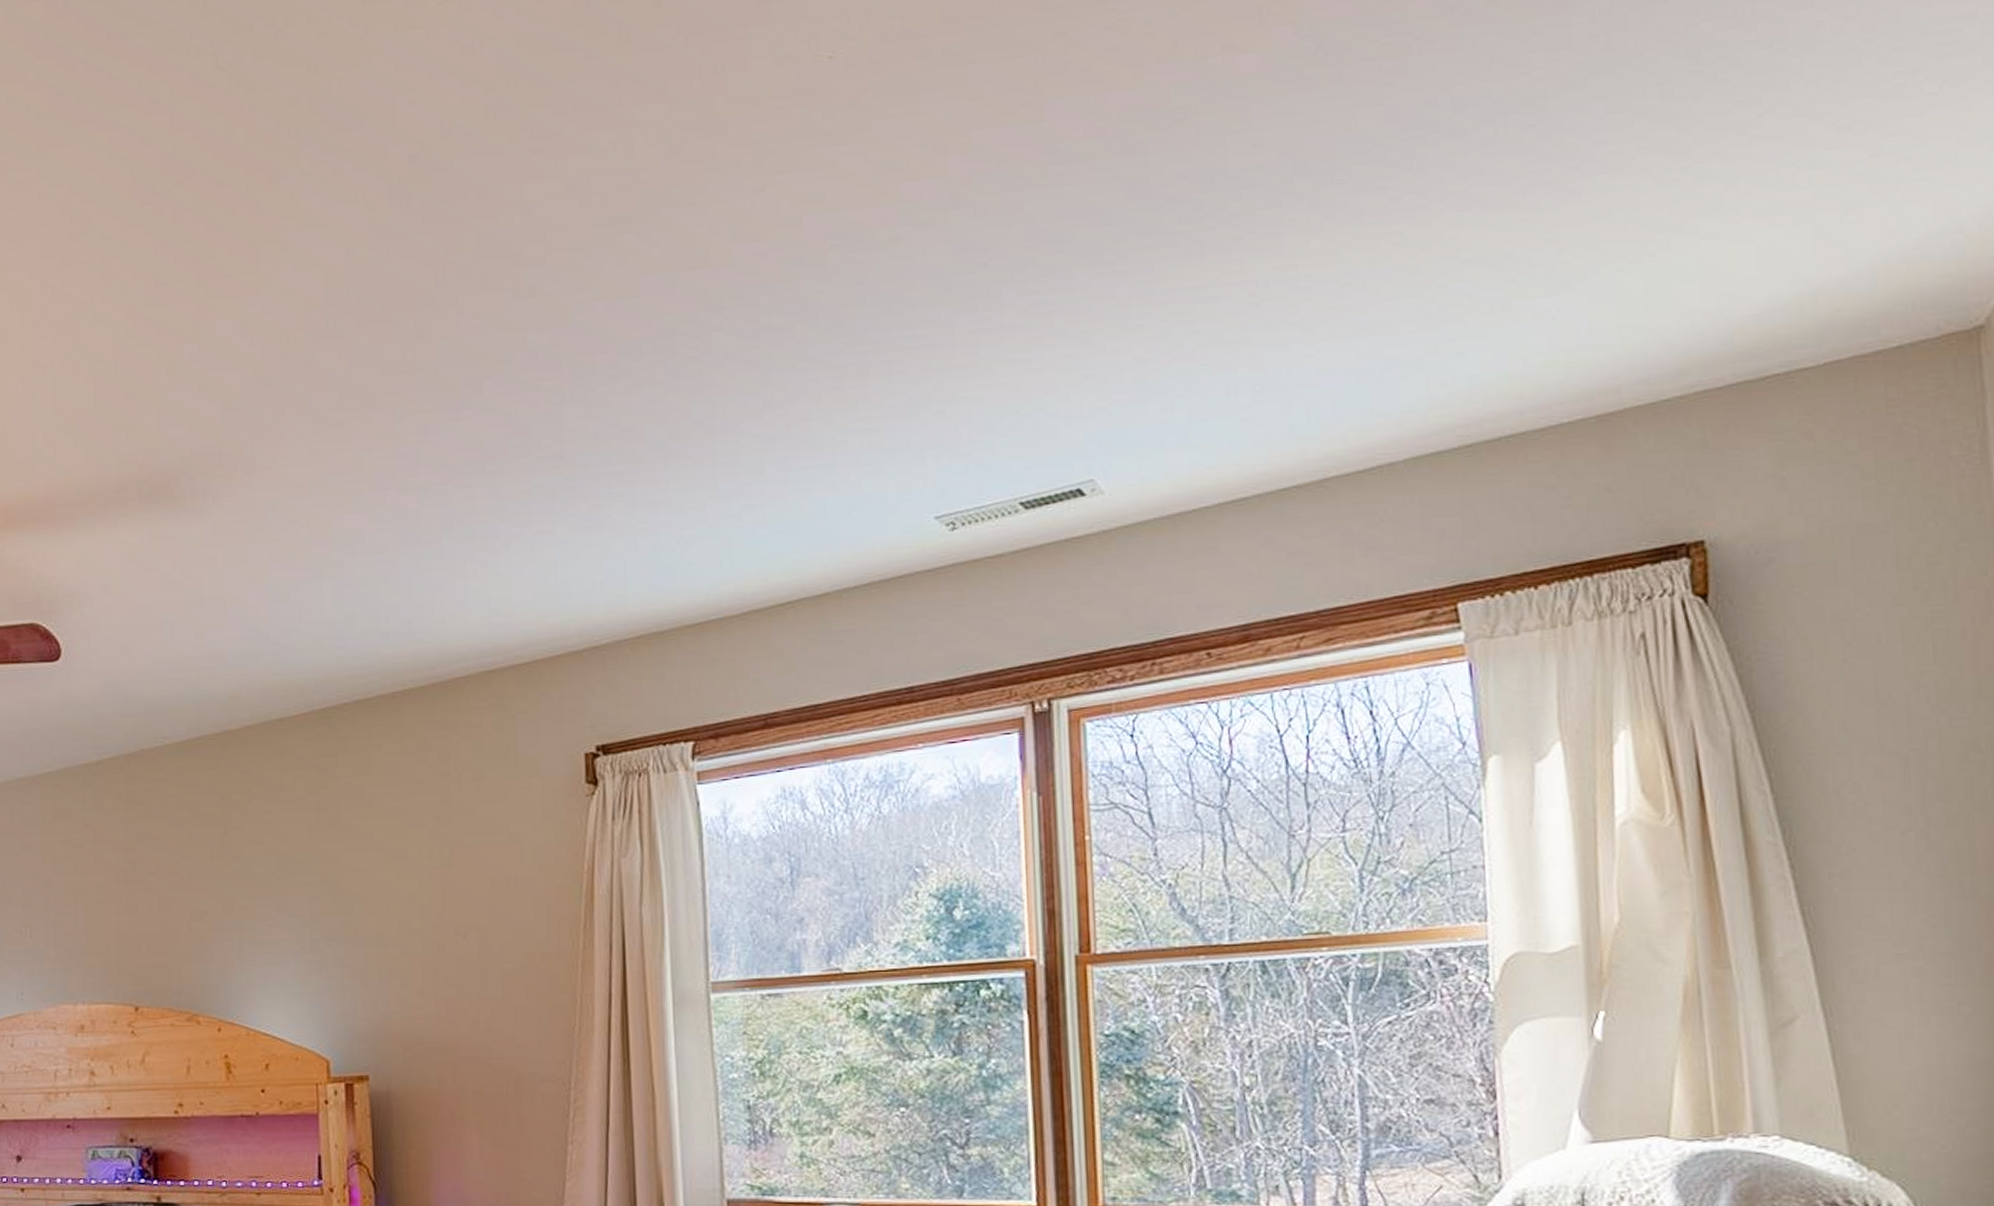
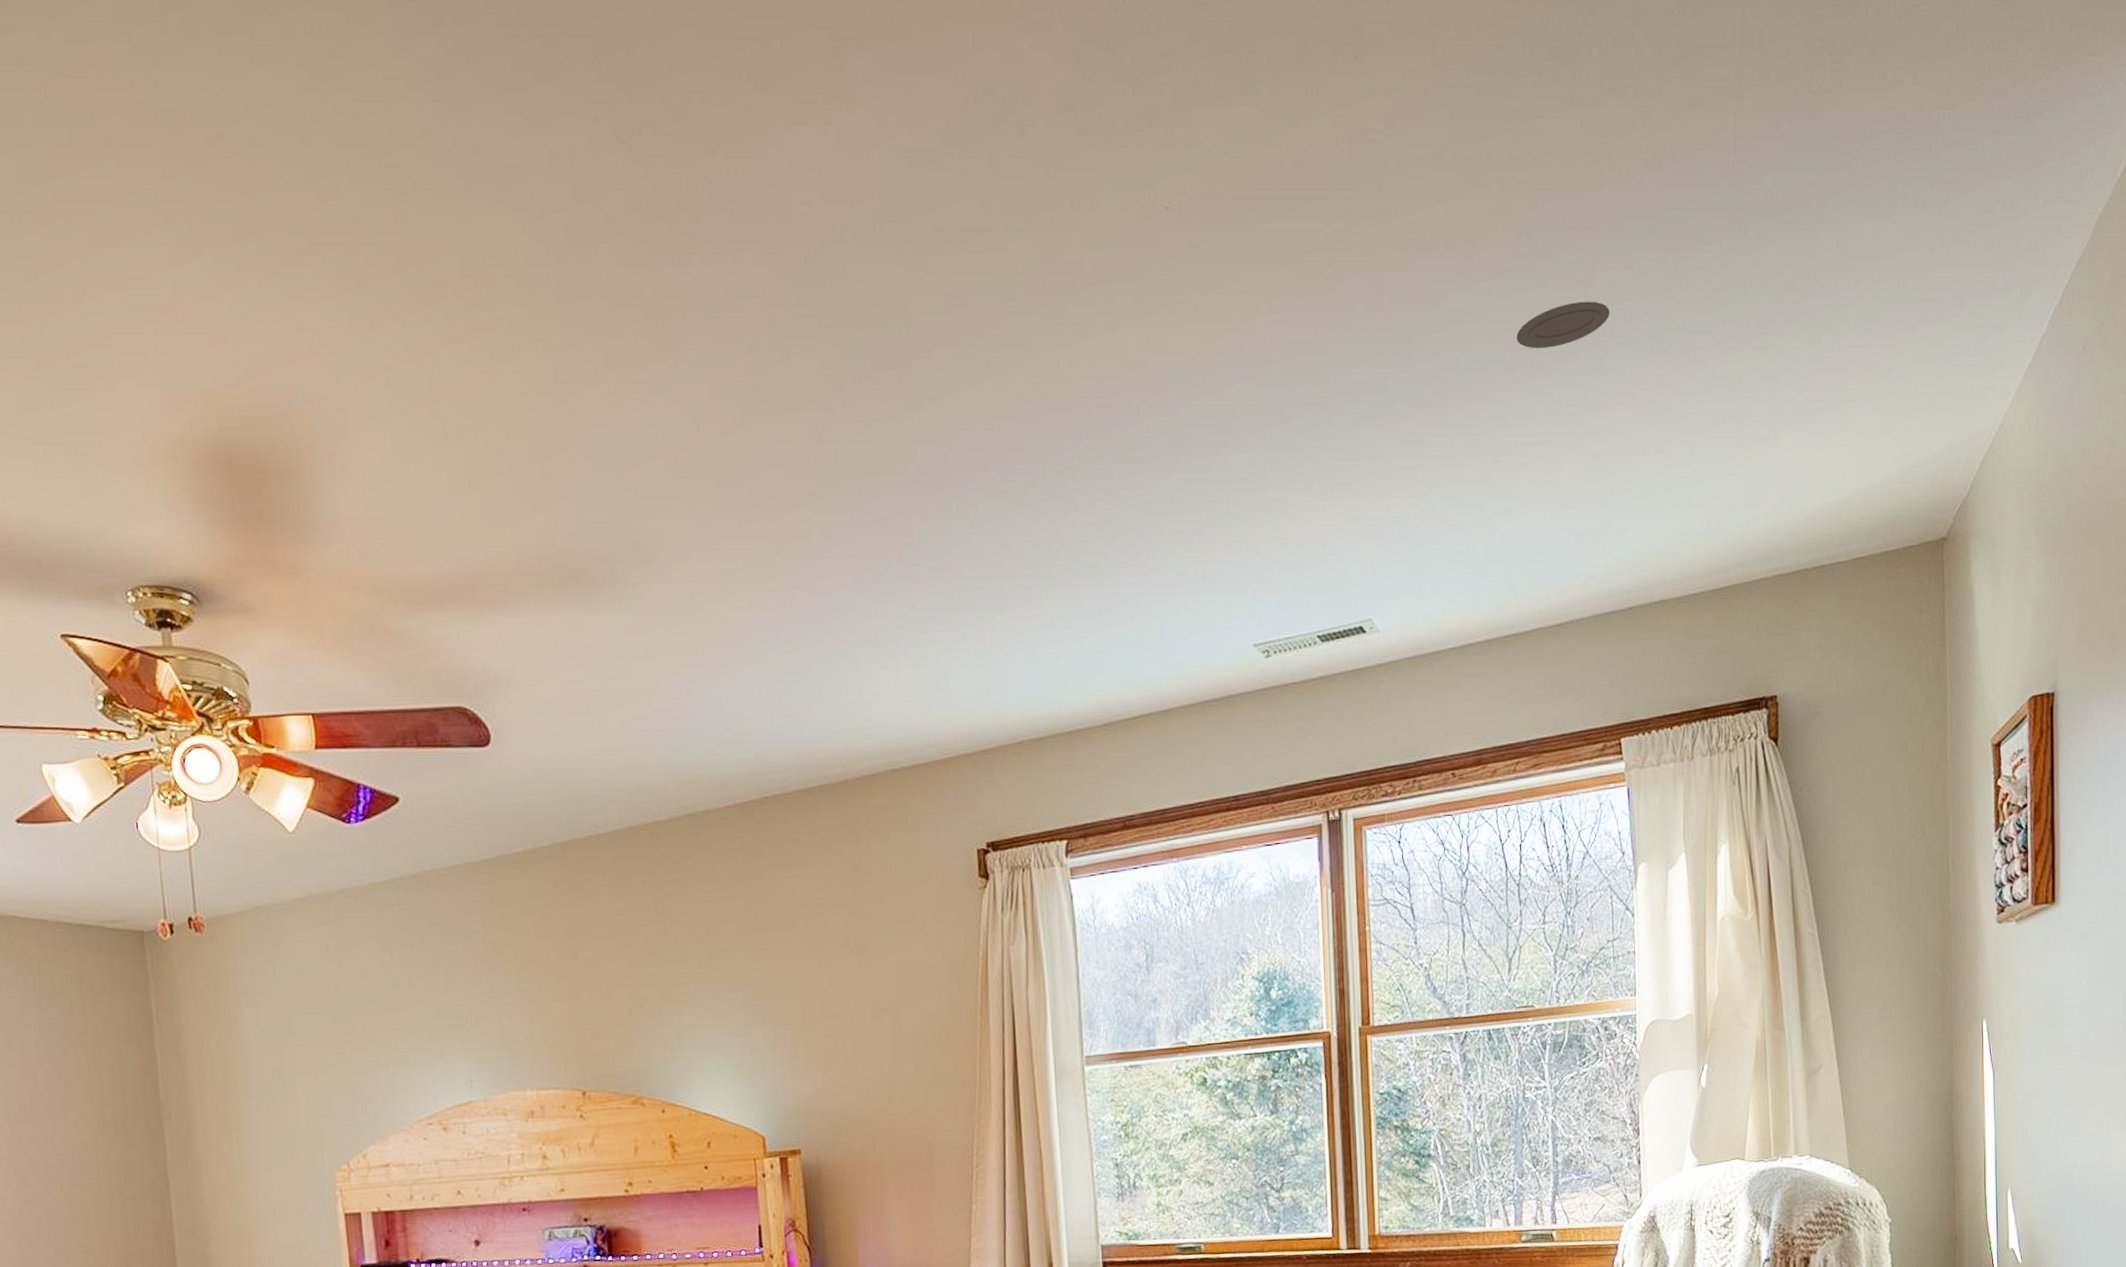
recessed light: none [1295,91,1433,155] -> present [1516,301,1611,349]

